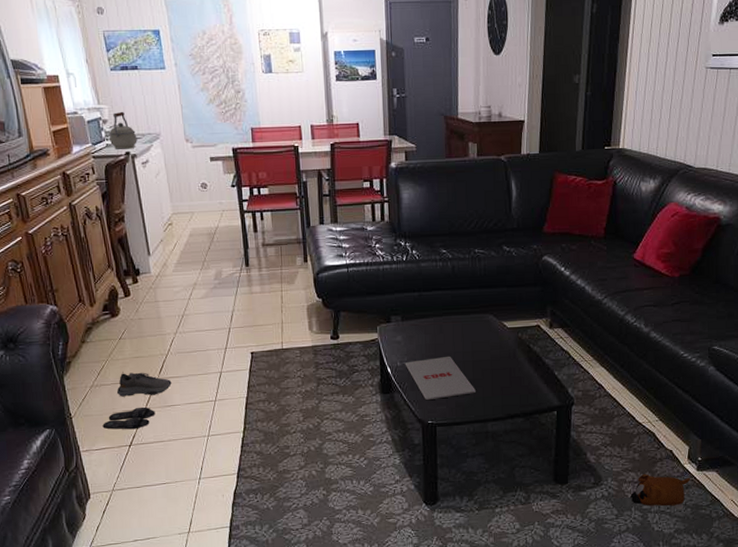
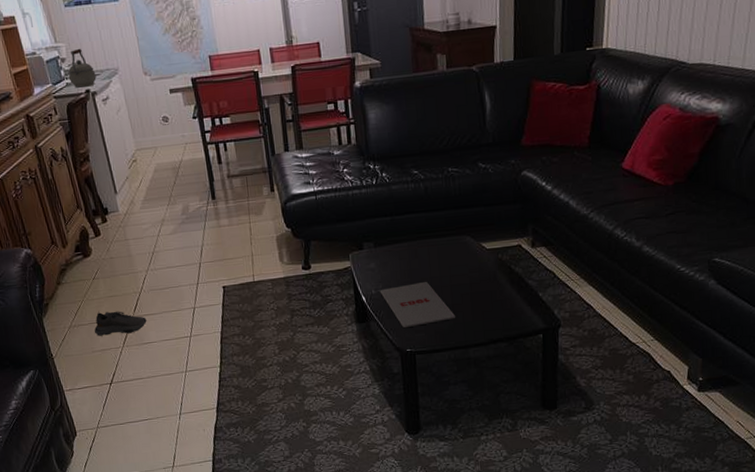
slippers: present [102,406,155,430] -> none [83,345,133,368]
dog toy: present [630,474,691,510] -> none [625,396,691,433]

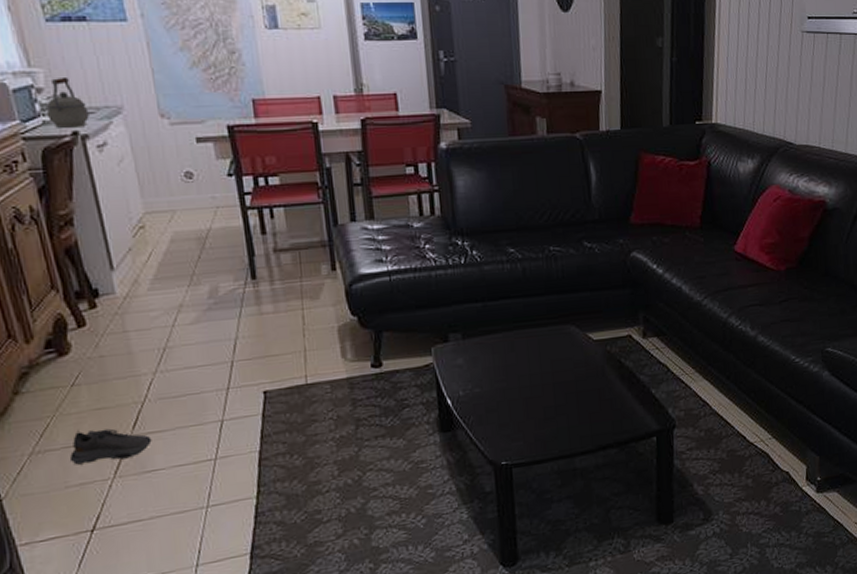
magazine: present [379,281,456,329] -> none [468,379,560,437]

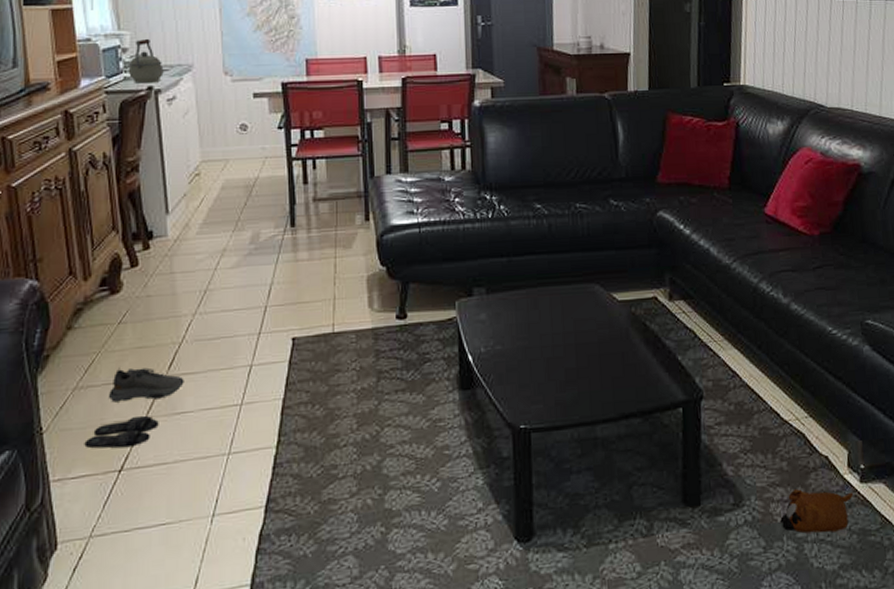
slippers: none [49,475,129,511] -> present [84,415,159,448]
dog toy: none [745,502,811,541] -> present [780,489,854,538]

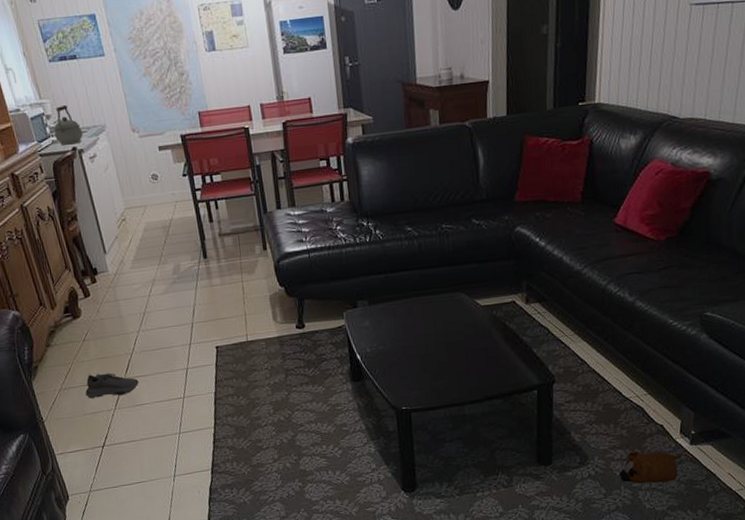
slippers: present [84,415,159,448] -> none [74,407,125,431]

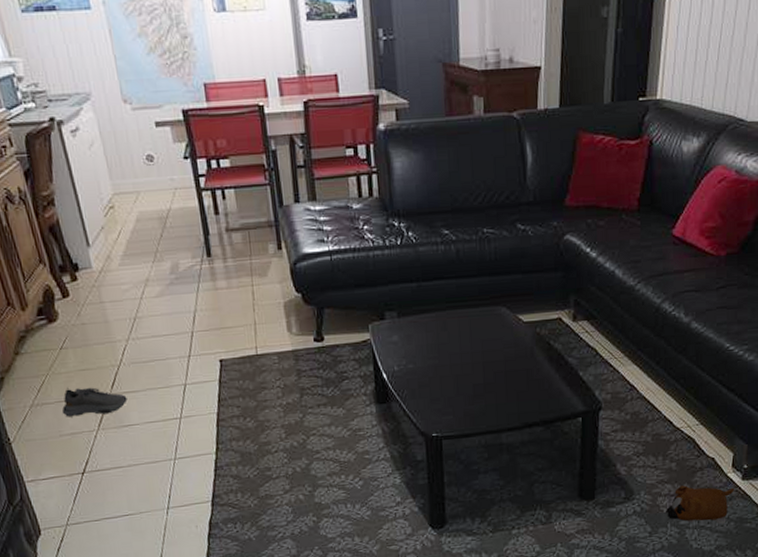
kettle: present [53,104,83,145] -> none [25,65,63,115]

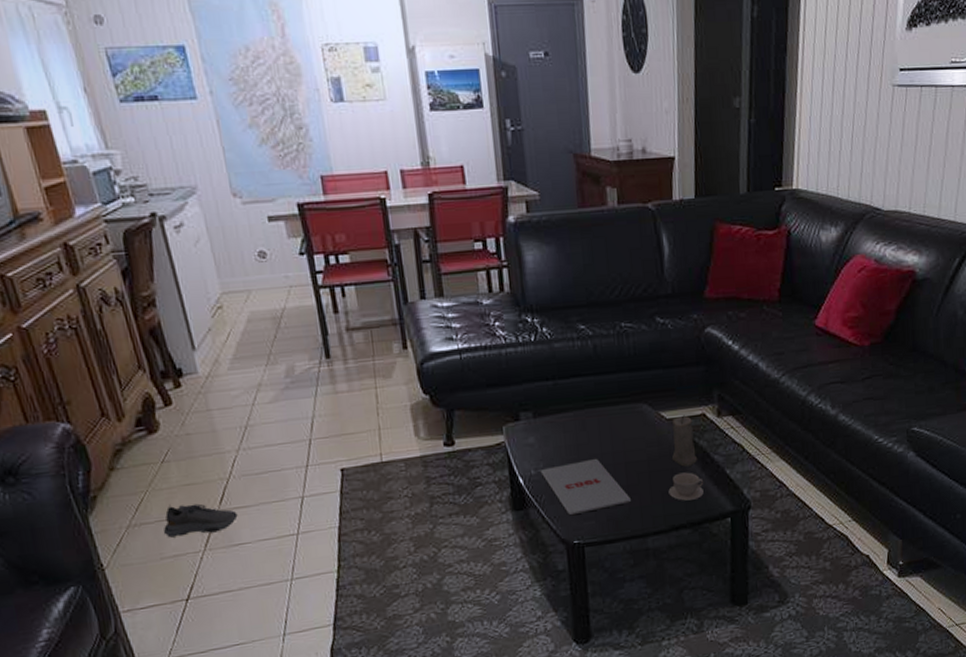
magazine: none [403,357,488,410] -> present [540,458,632,516]
teacup: none [523,373,558,400] -> present [668,472,704,501]
candle: none [527,319,553,368] -> present [671,415,698,467]
dog toy: present [666,485,735,525] -> none [822,585,892,625]

